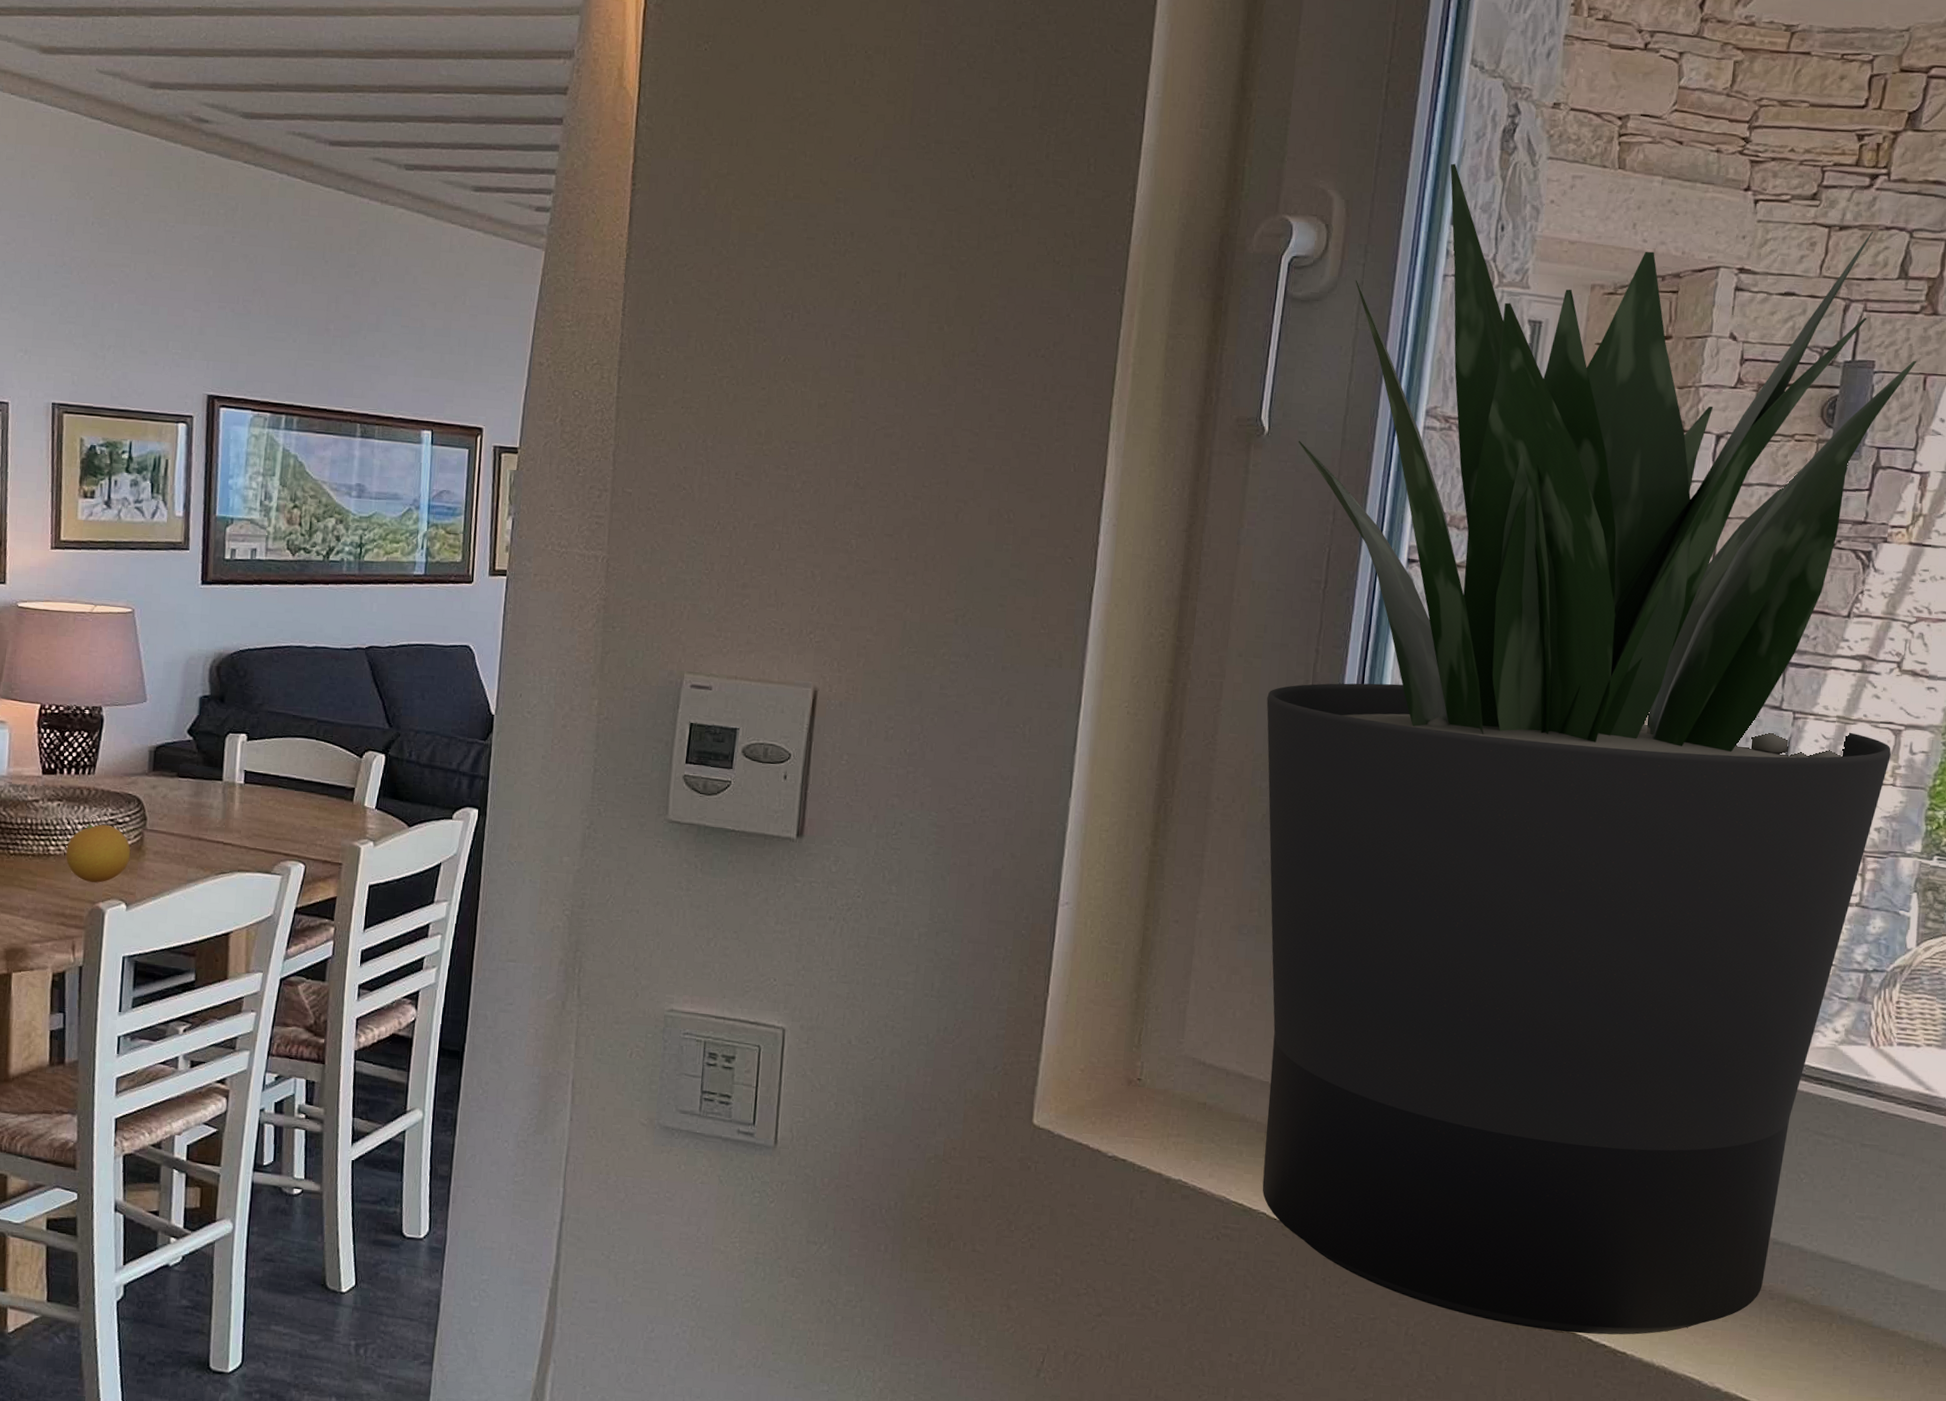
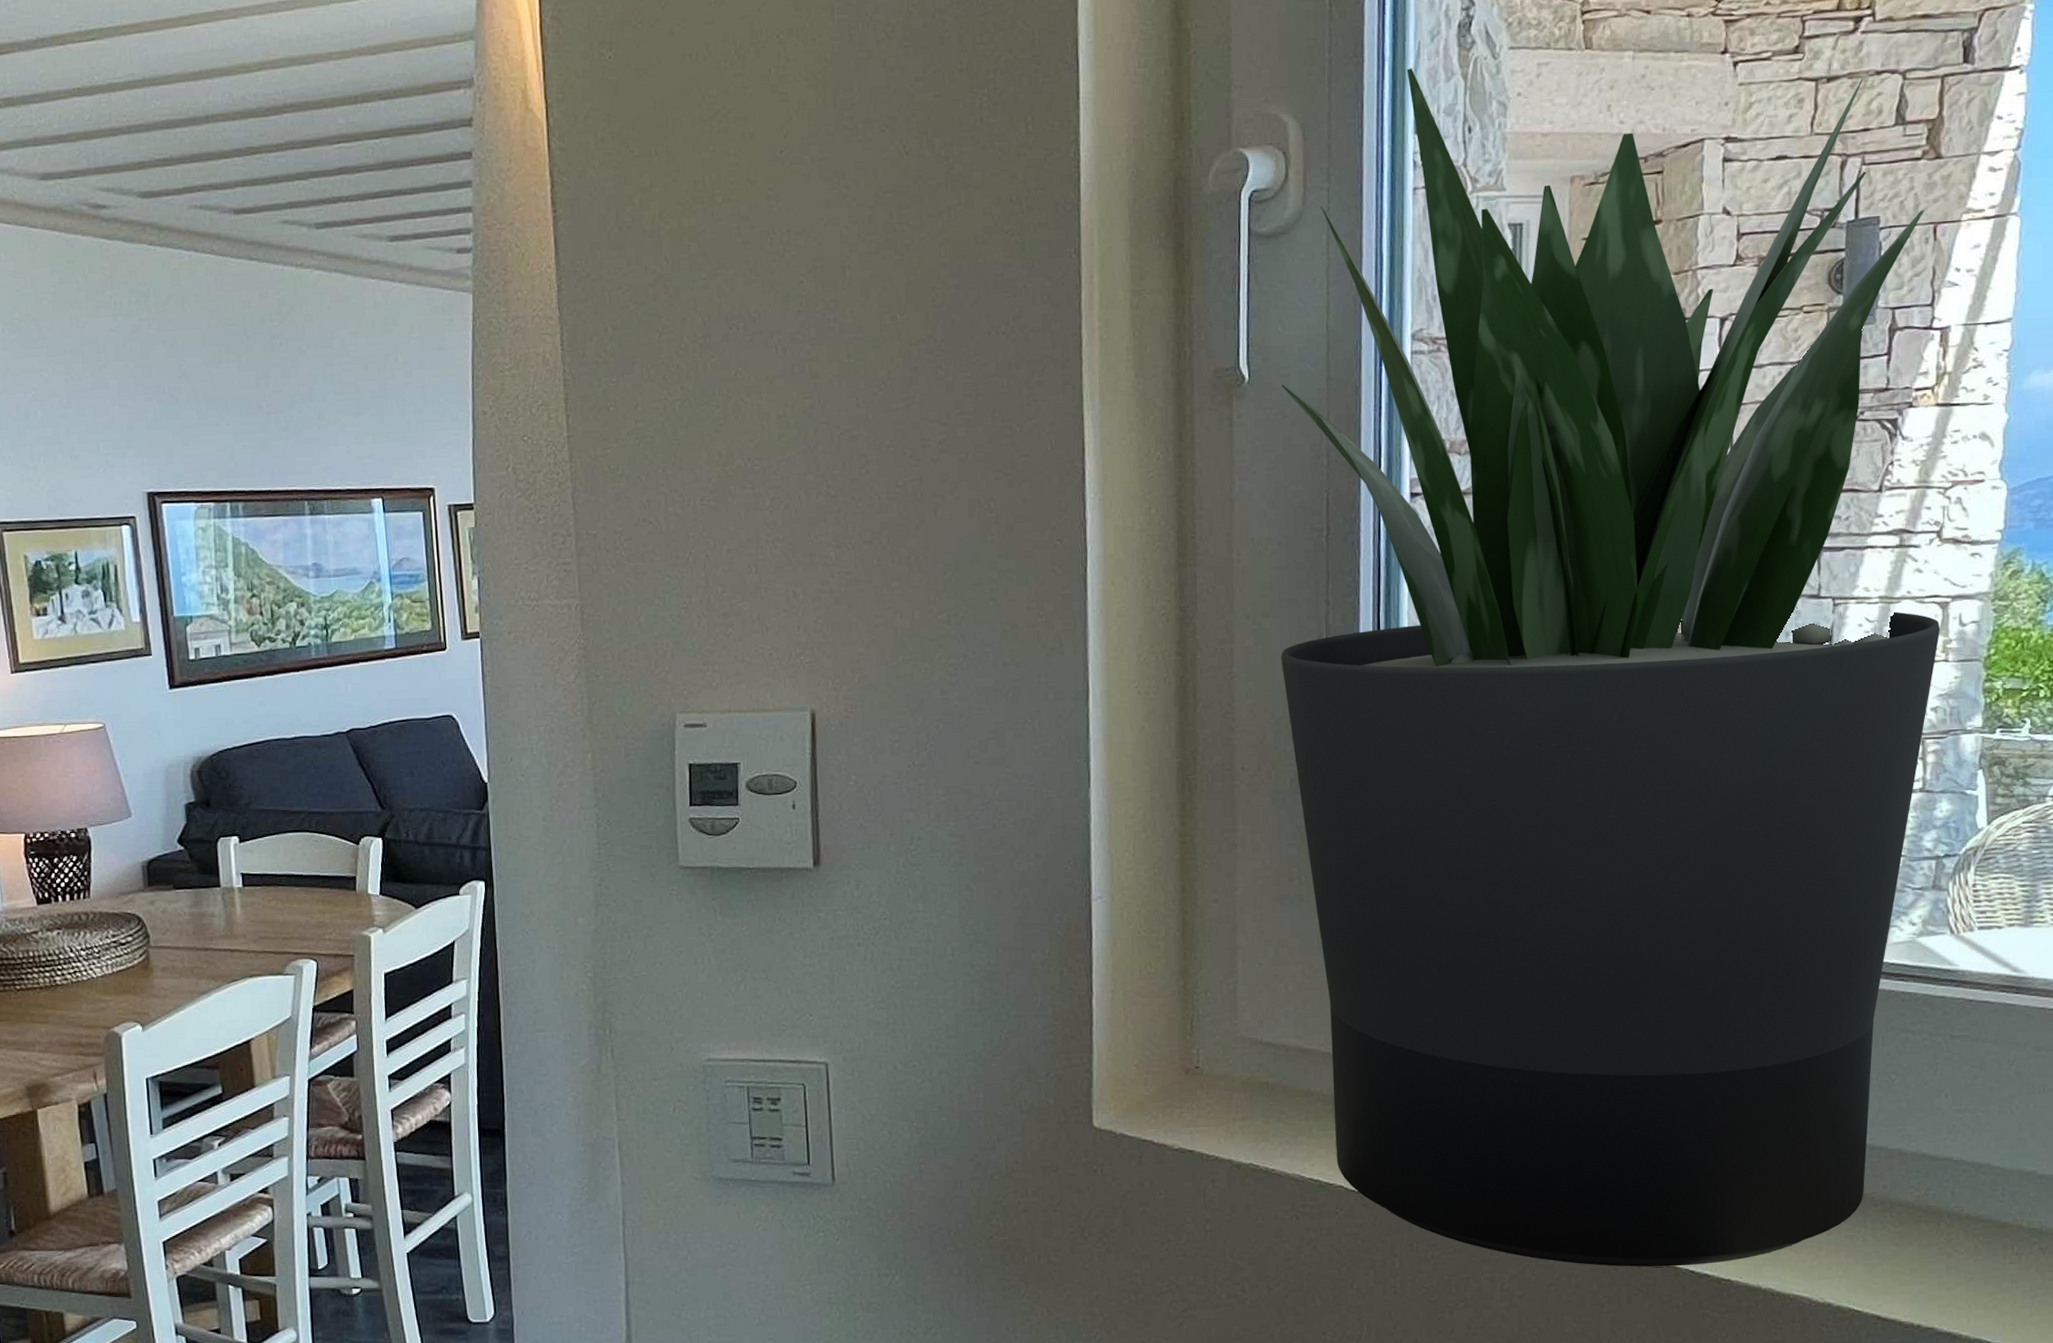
fruit: present [65,824,131,883] -> none [72,947,139,1008]

